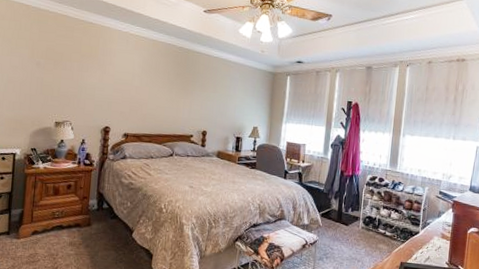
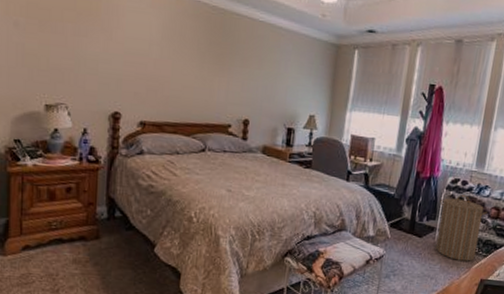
laundry hamper: none [360,190,402,247] -> present [435,195,487,262]

